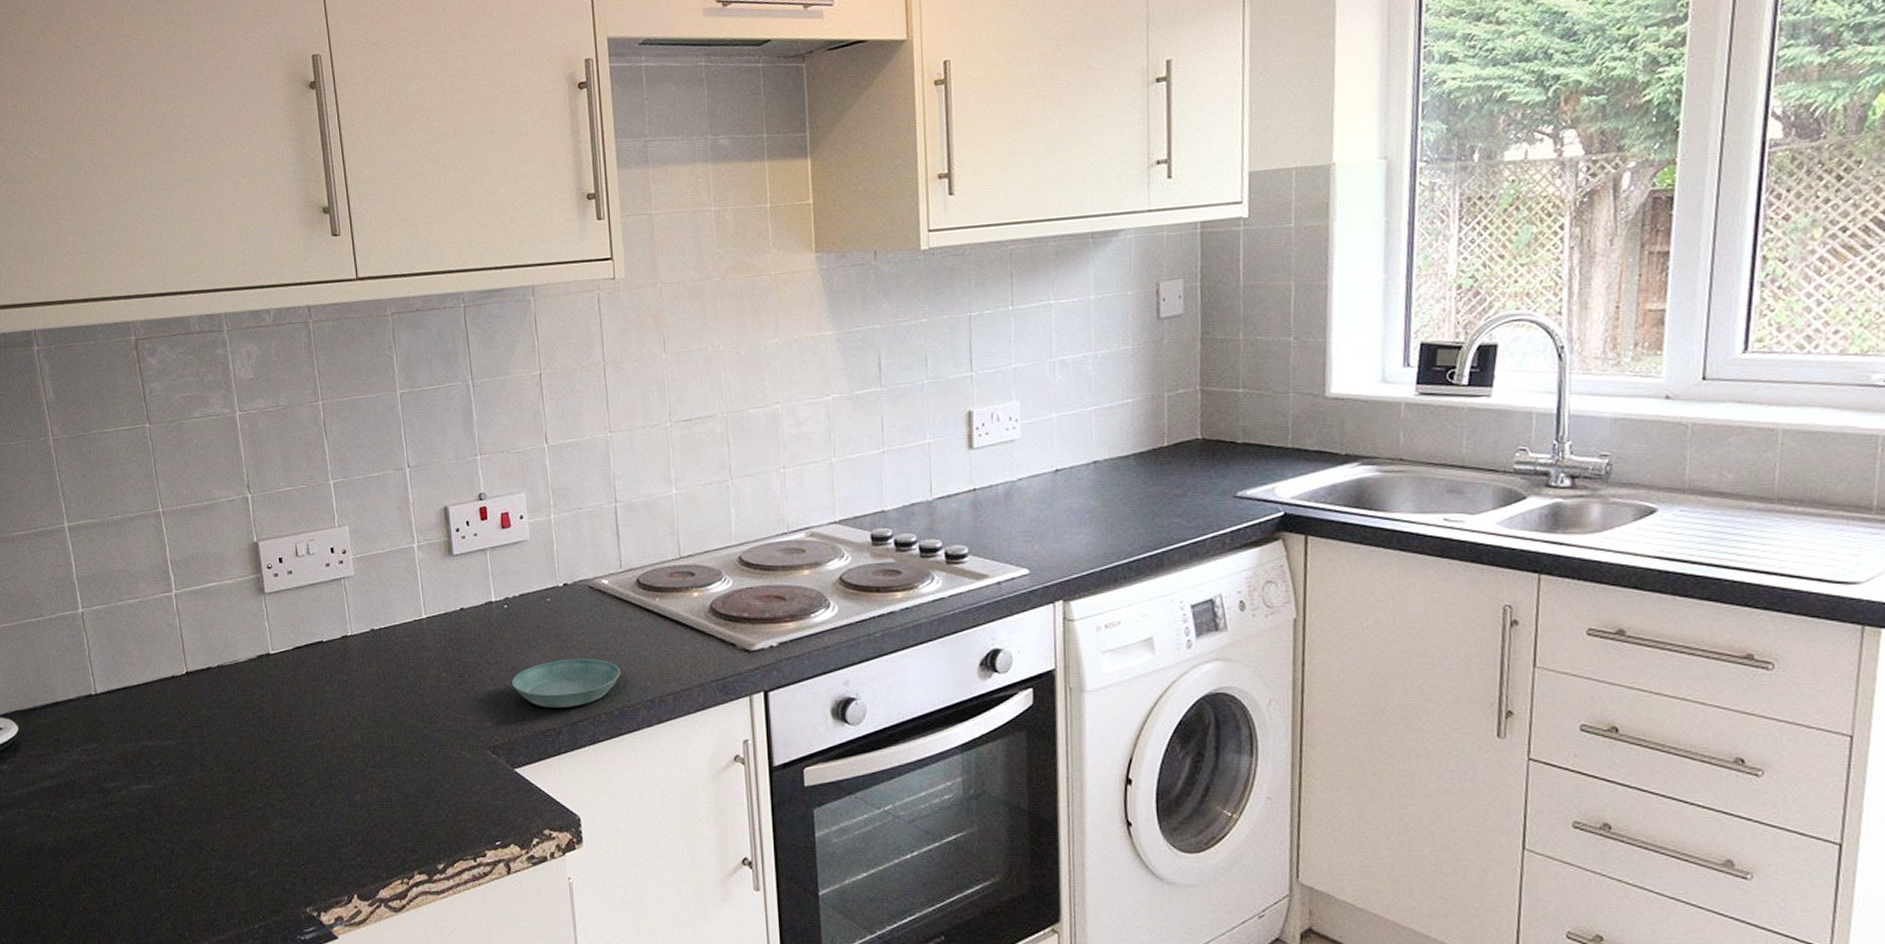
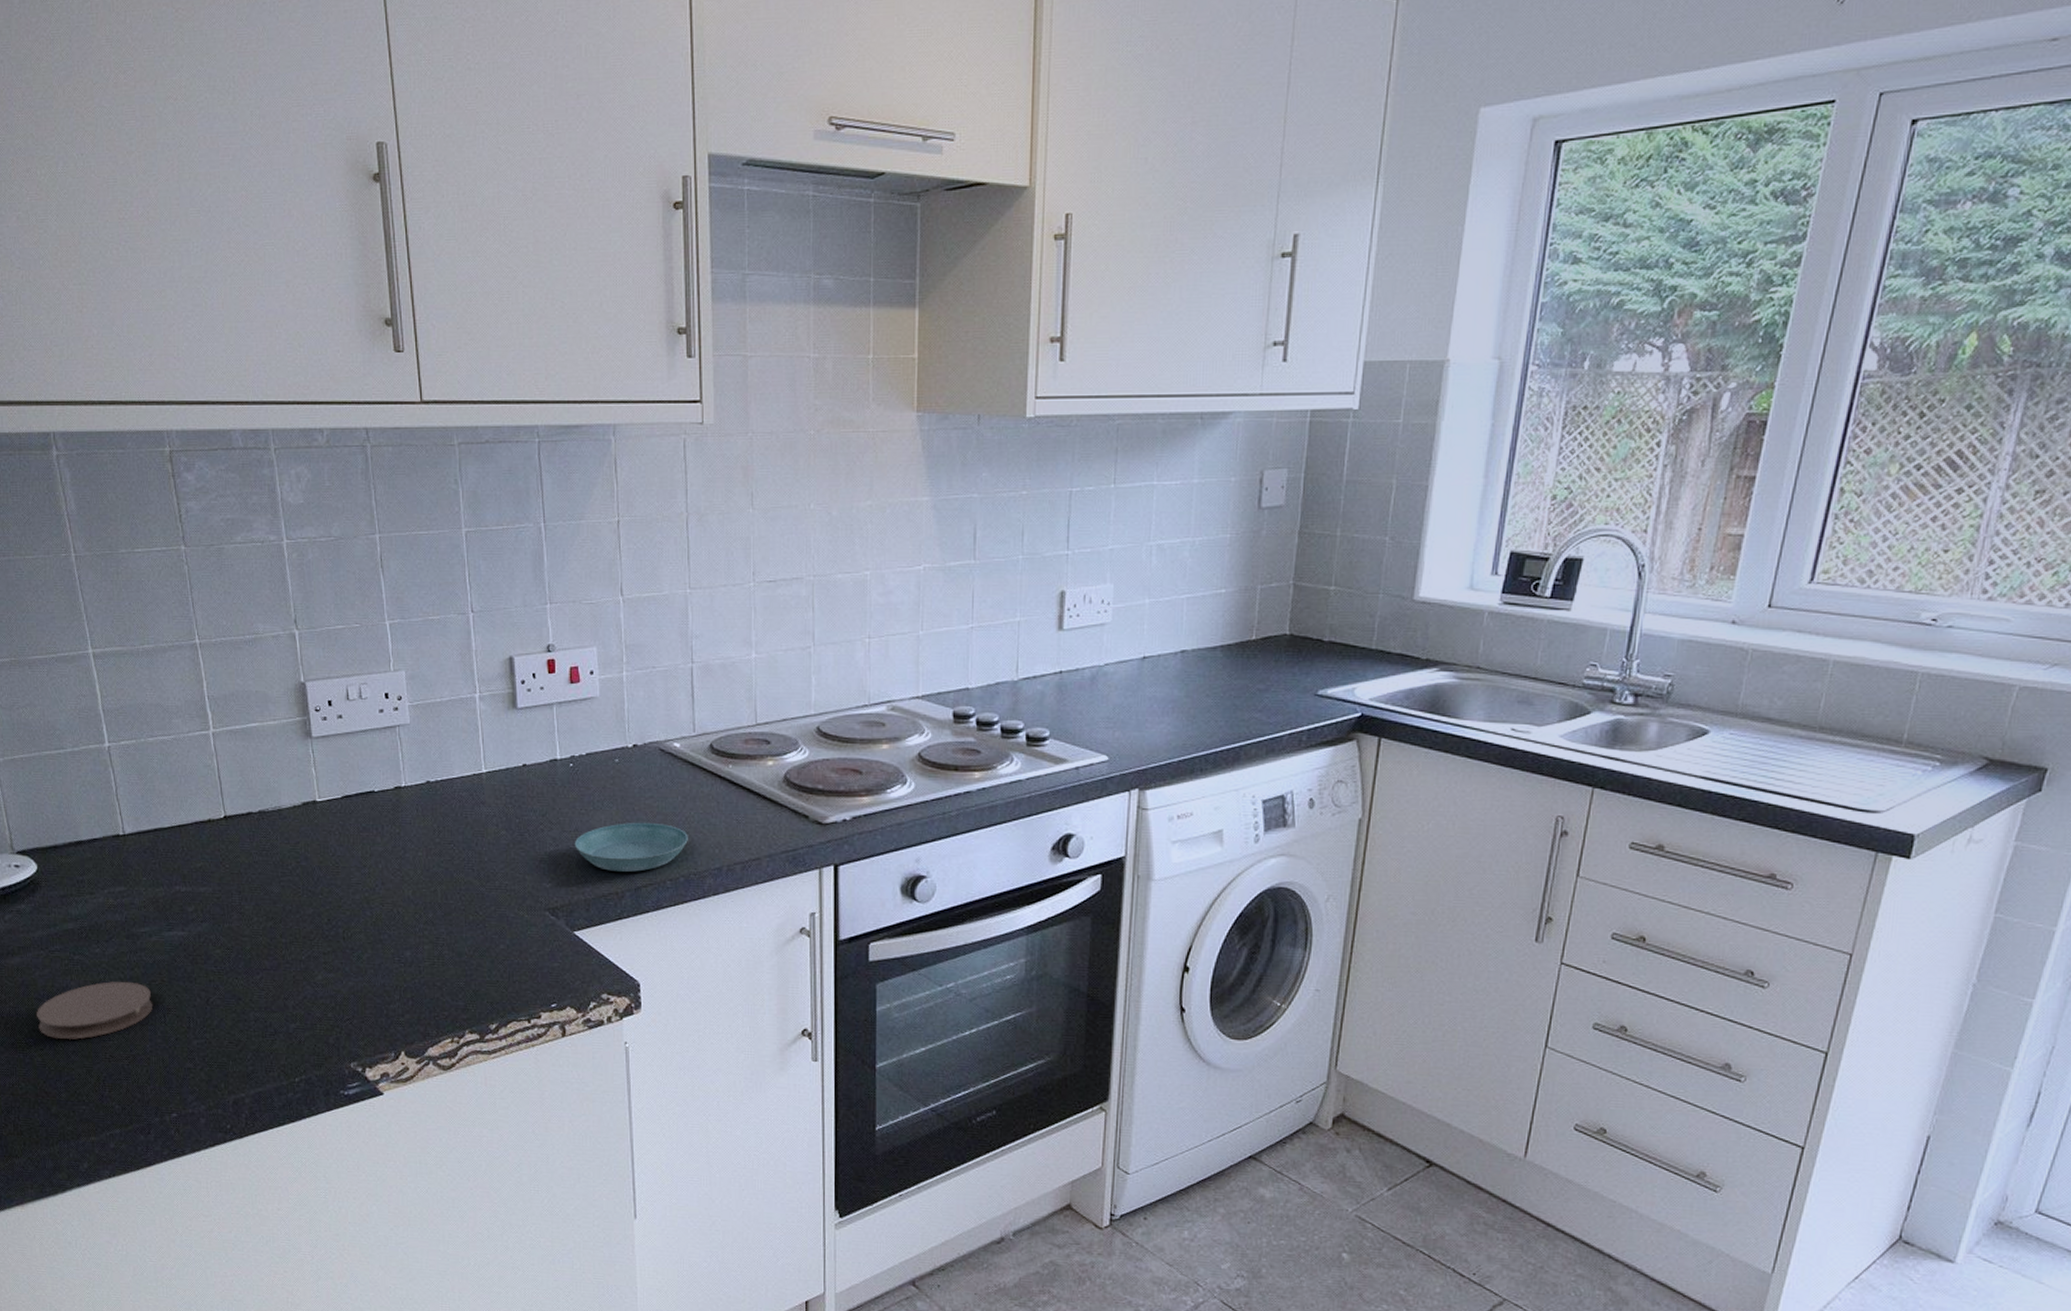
coaster: none [16,835,123,894] -> present [36,981,153,1040]

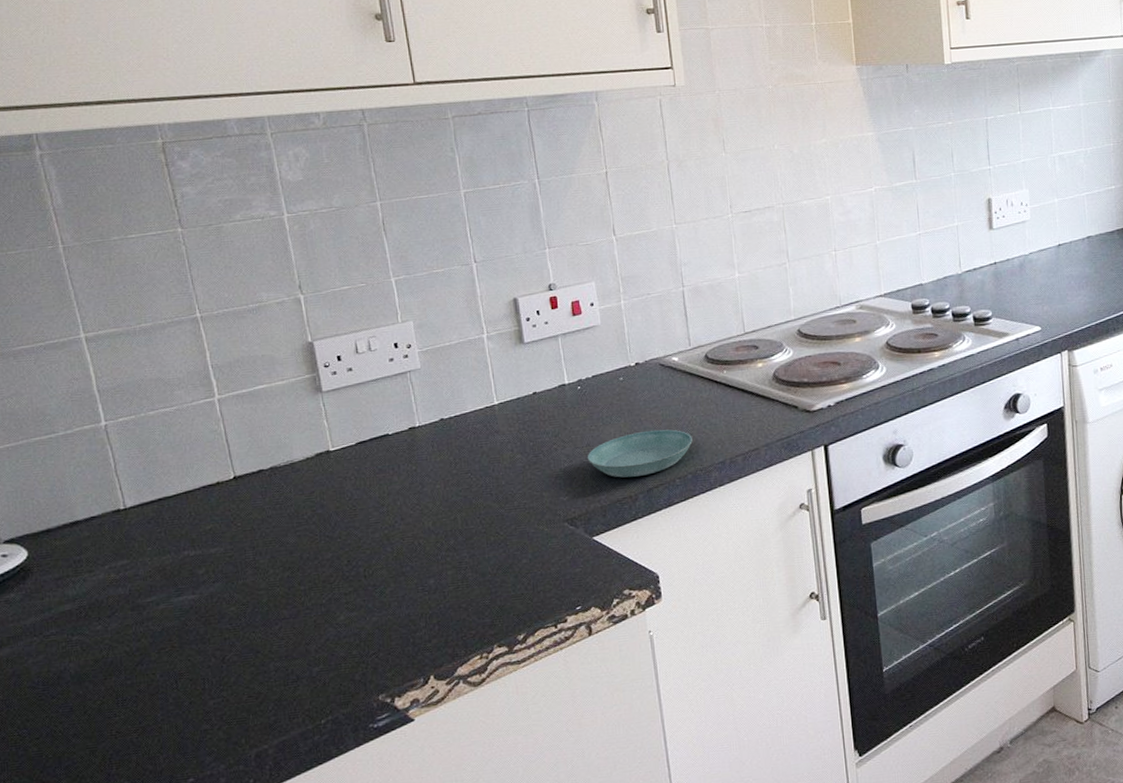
coaster: present [36,981,153,1040] -> none [29,653,164,725]

